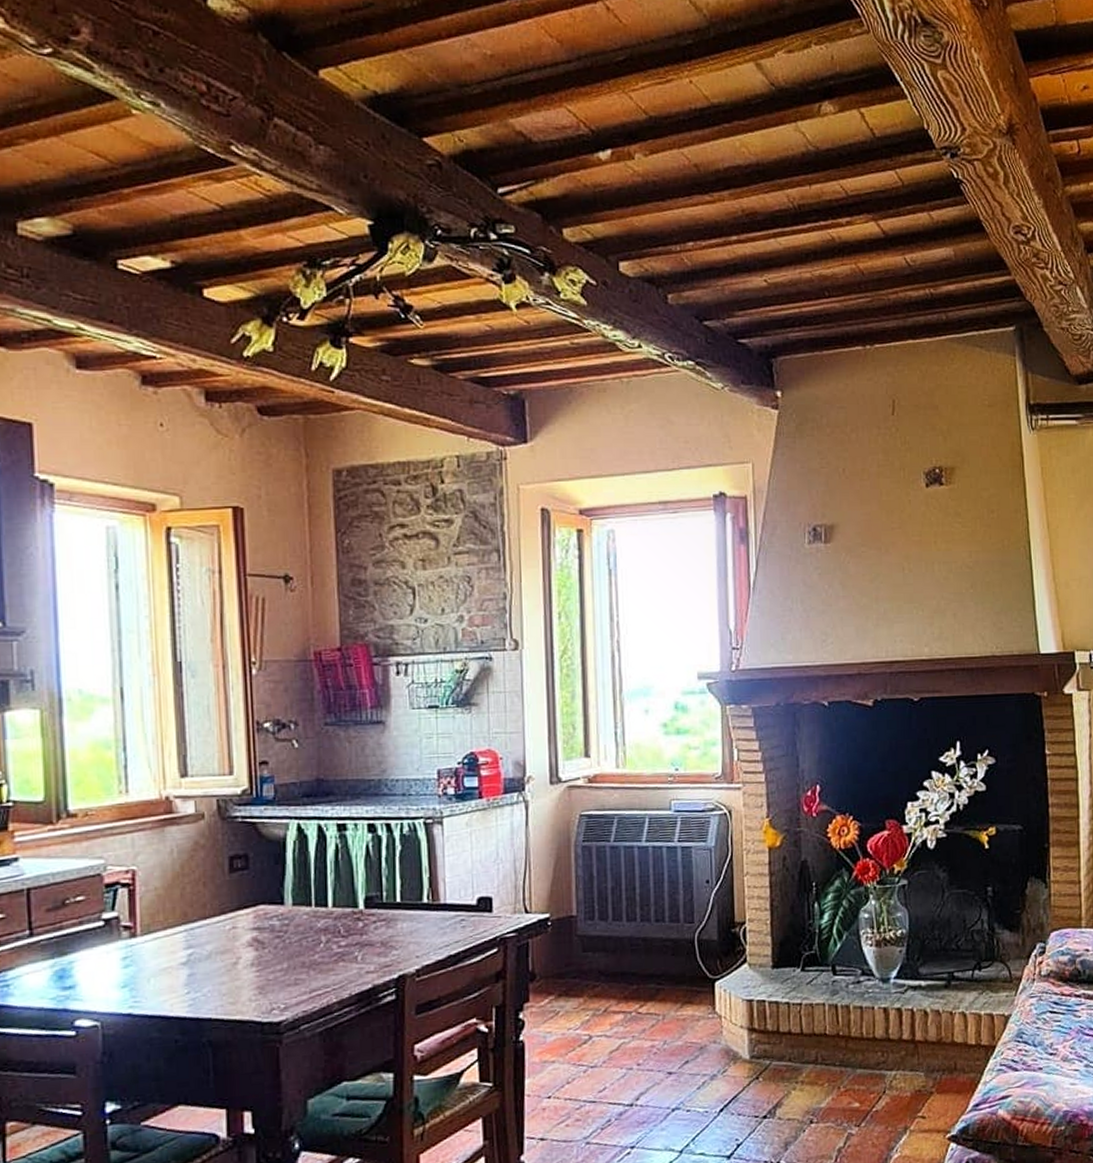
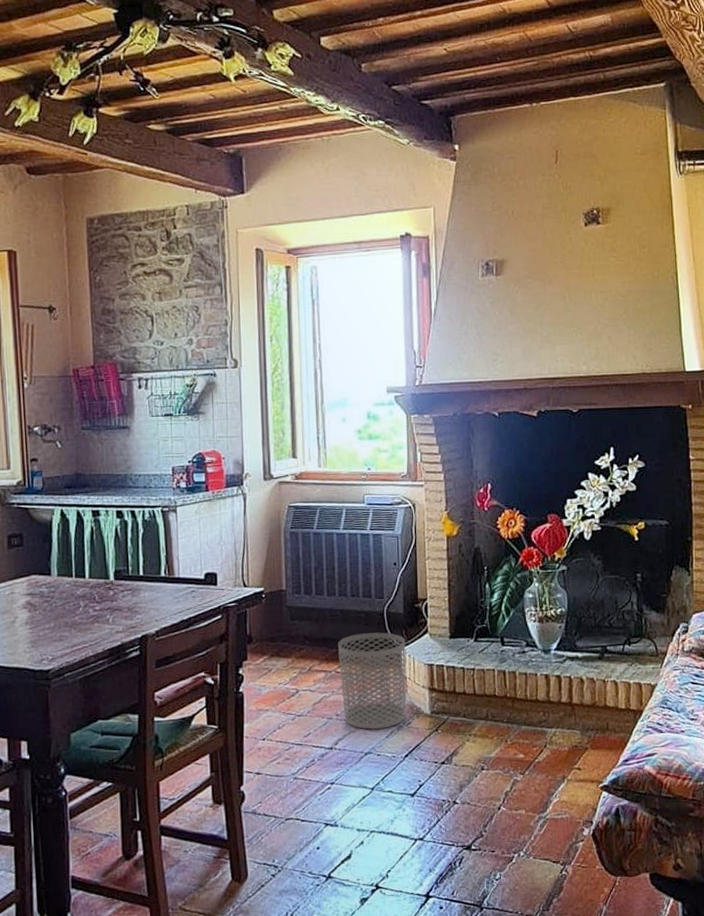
waste bin: none [640,963,721,1081] -> present [338,632,406,730]

